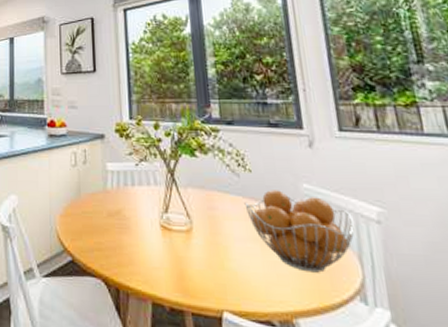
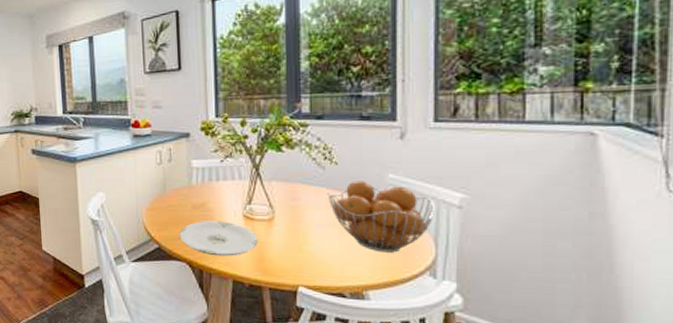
plate: none [94,230,177,273] -> present [179,221,258,256]

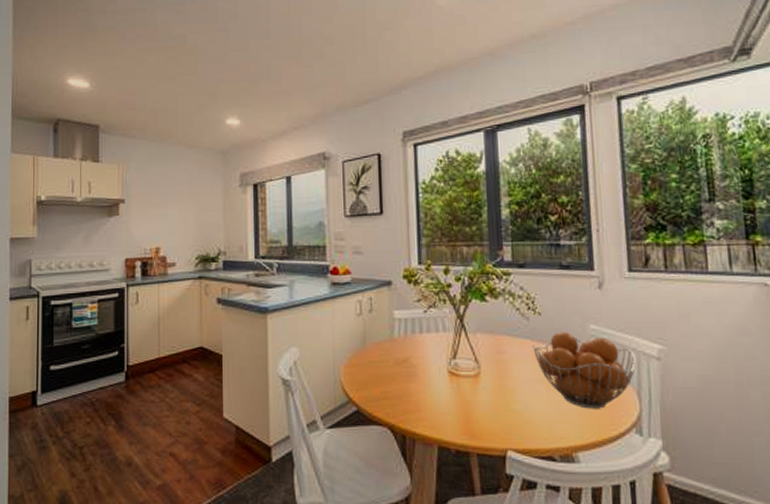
plate: present [179,221,258,256] -> none [380,378,464,418]

